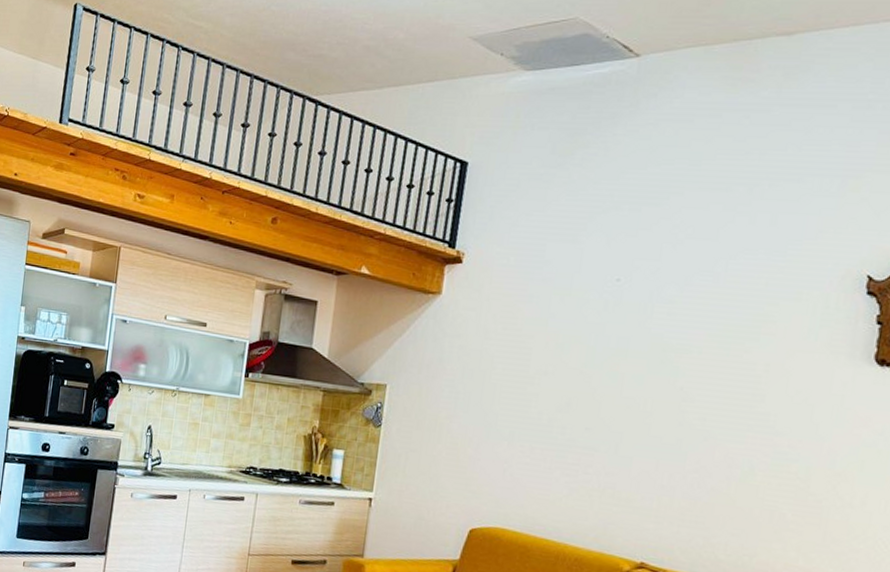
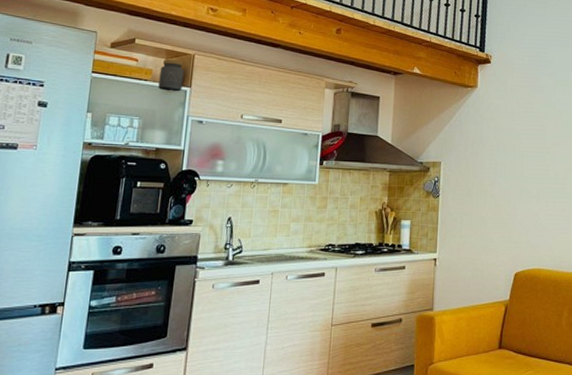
jar: none [85,251,110,288] -> present [158,59,184,92]

